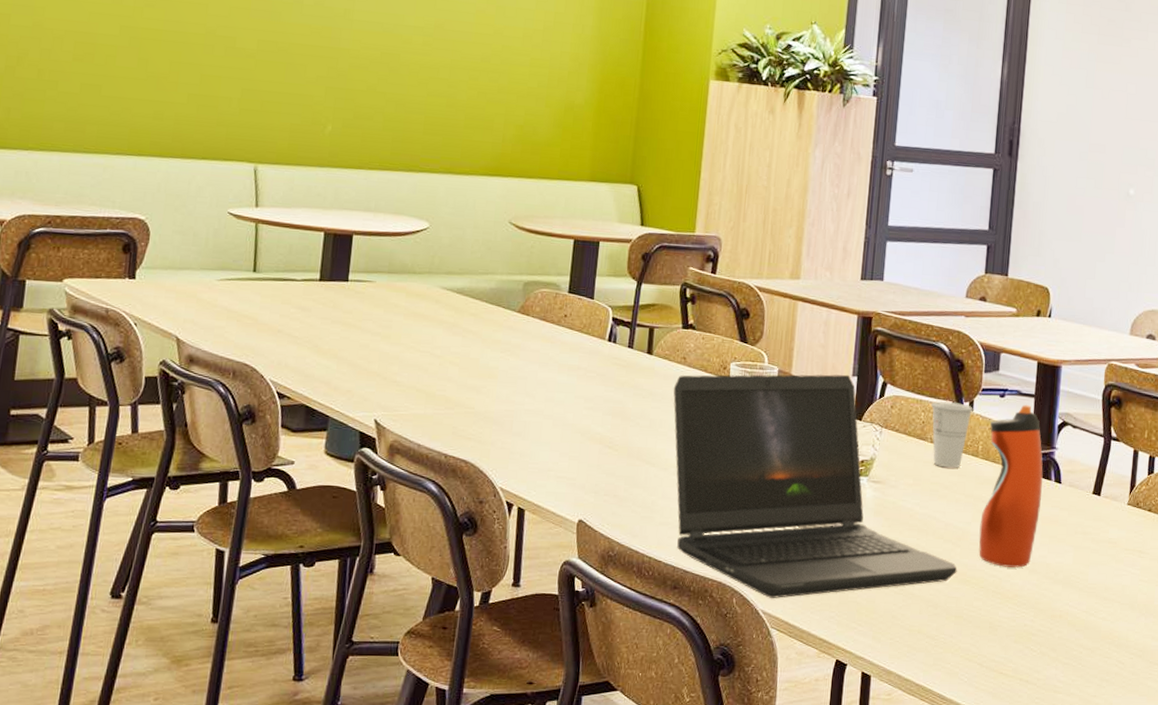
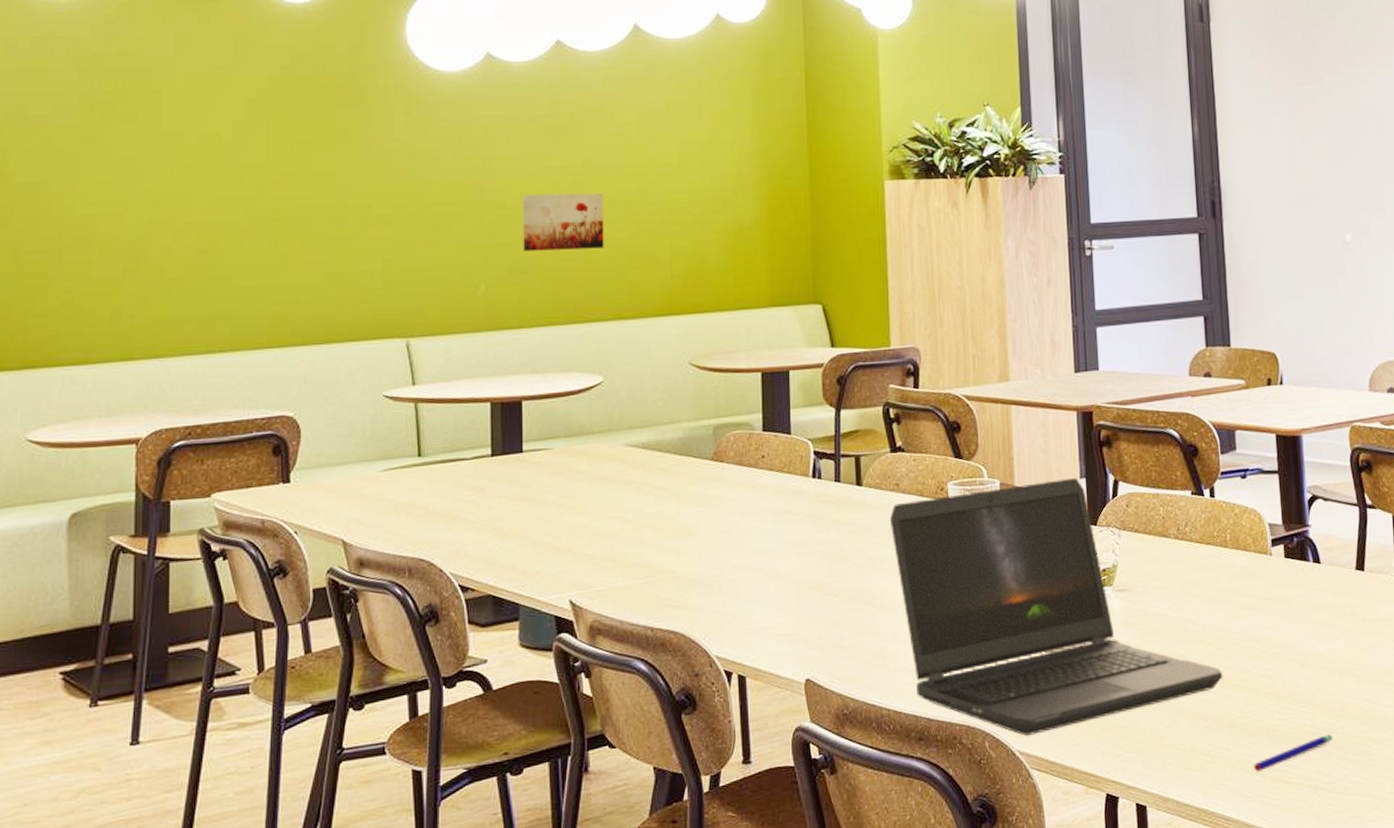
wall art: none [370,48,450,106] -> present [523,193,604,251]
cup: present [931,401,973,468] -> none [1169,490,1215,564]
pen: none [973,636,1049,660] -> present [1254,734,1333,772]
water bottle: present [979,404,1043,568] -> none [1234,482,1303,664]

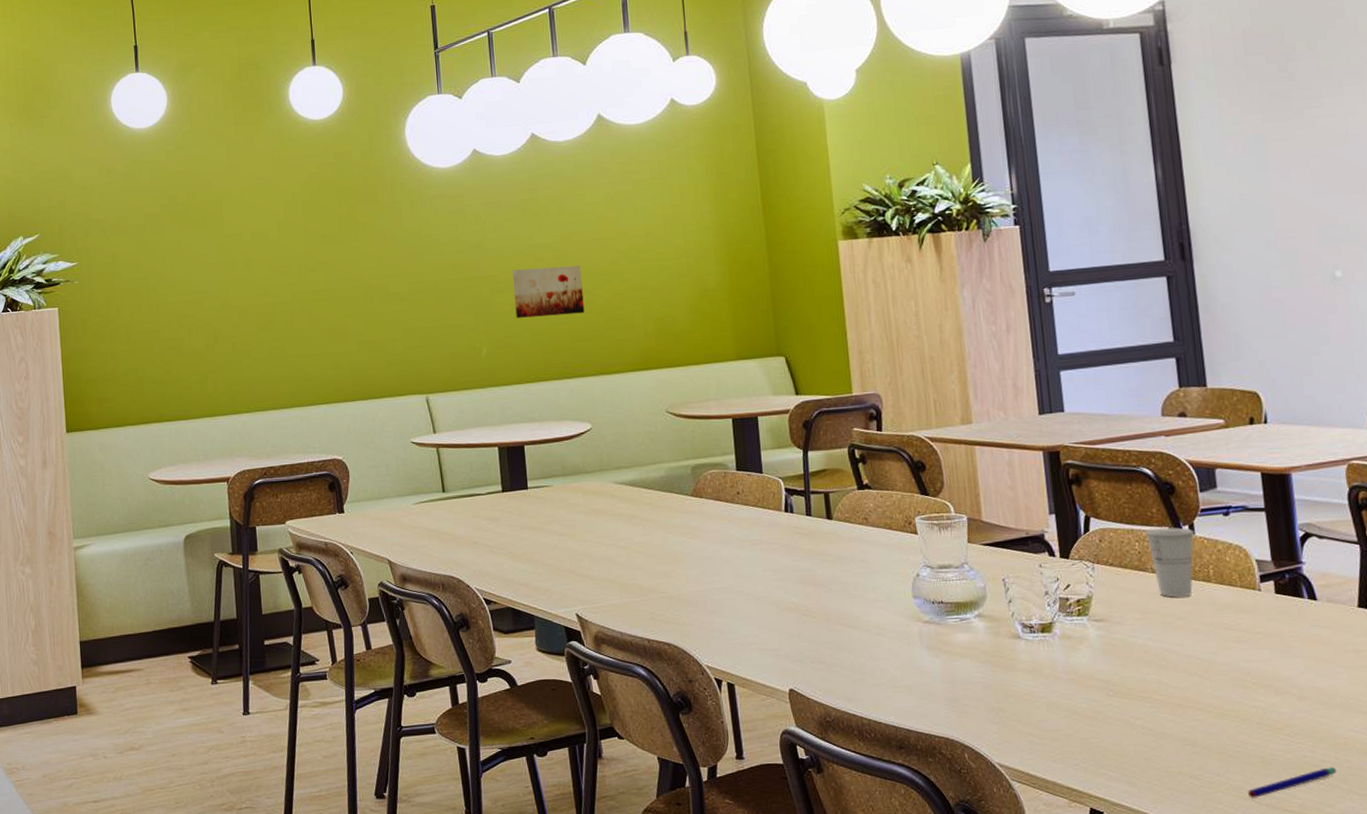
laptop computer: present [889,477,1223,736] -> none [860,513,1211,750]
cup: none [1169,490,1215,564] -> present [1145,527,1195,597]

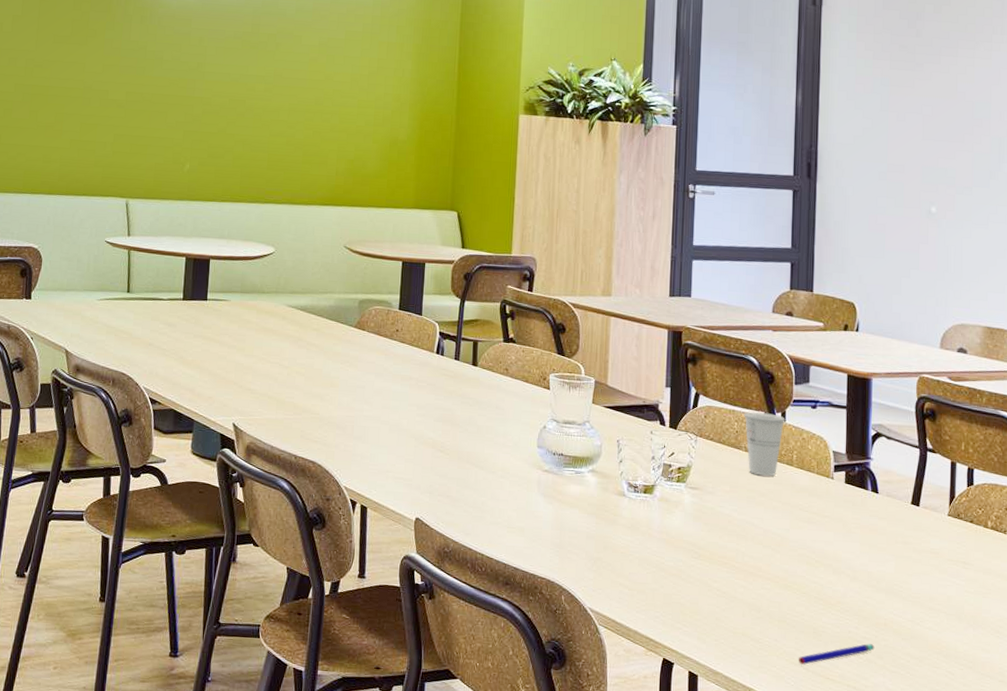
wall art: present [512,265,585,318] -> none [221,95,288,145]

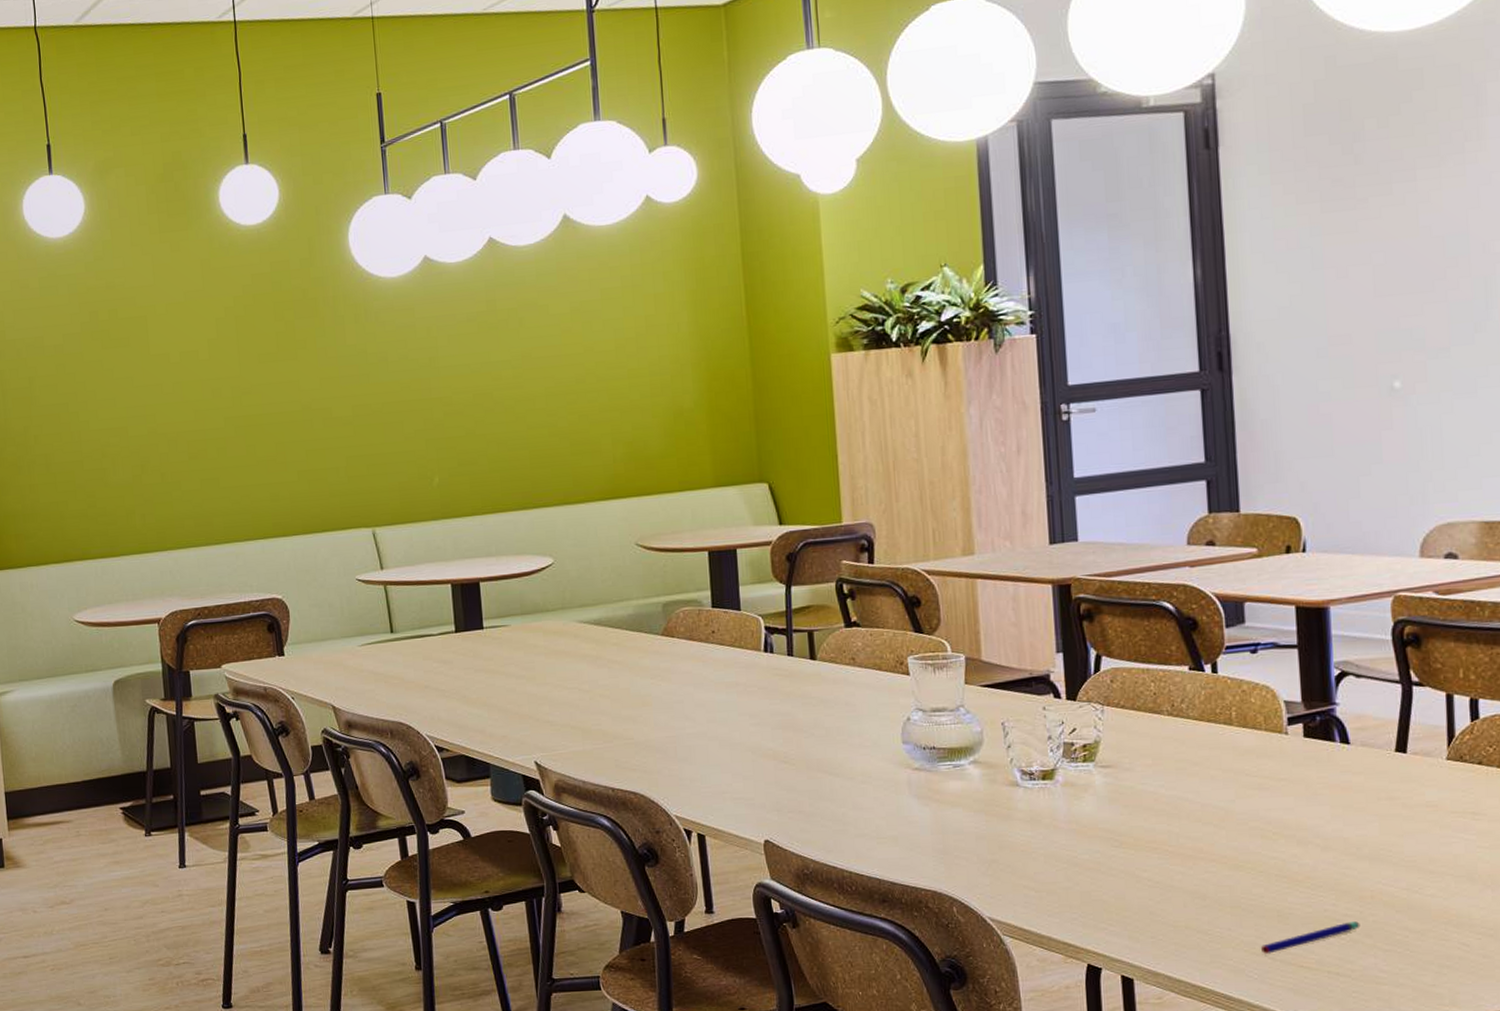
cup: present [744,412,786,477] -> none [1162,665,1217,742]

